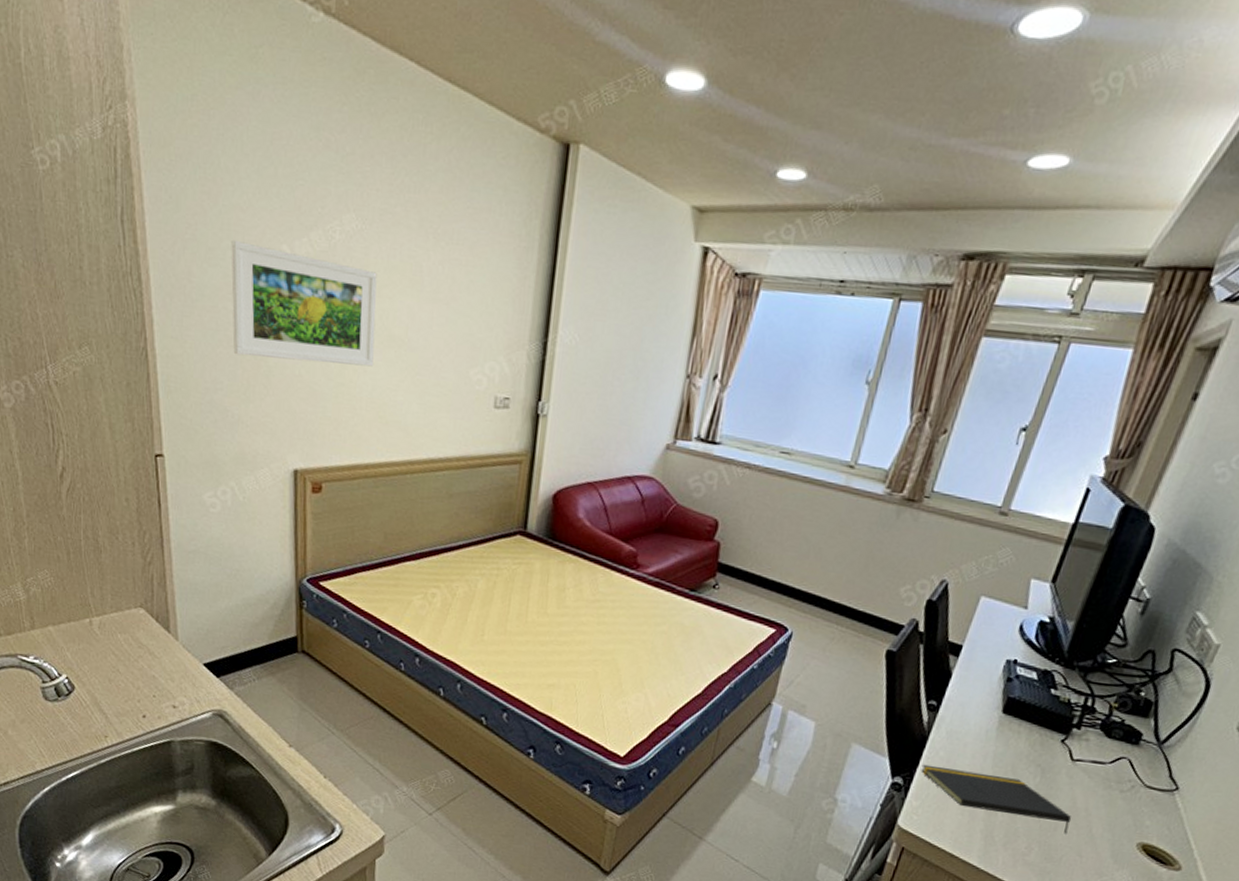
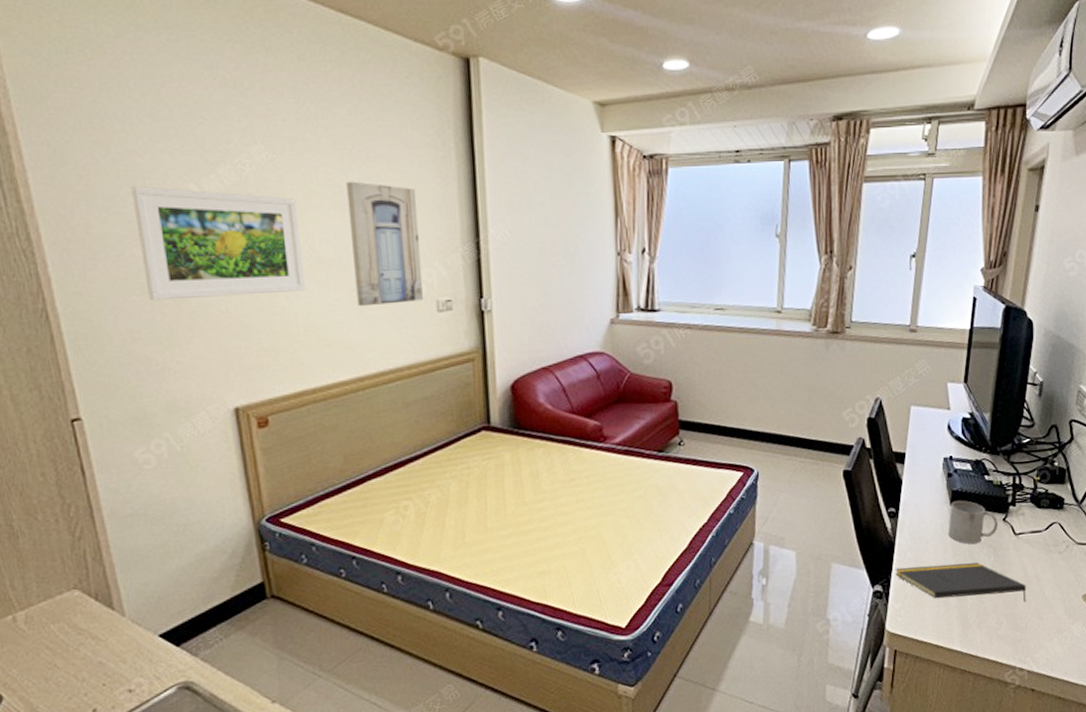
wall art: none [419,261,493,395] -> present [346,181,424,307]
mug: none [992,708,1055,760] -> present [948,500,998,545]

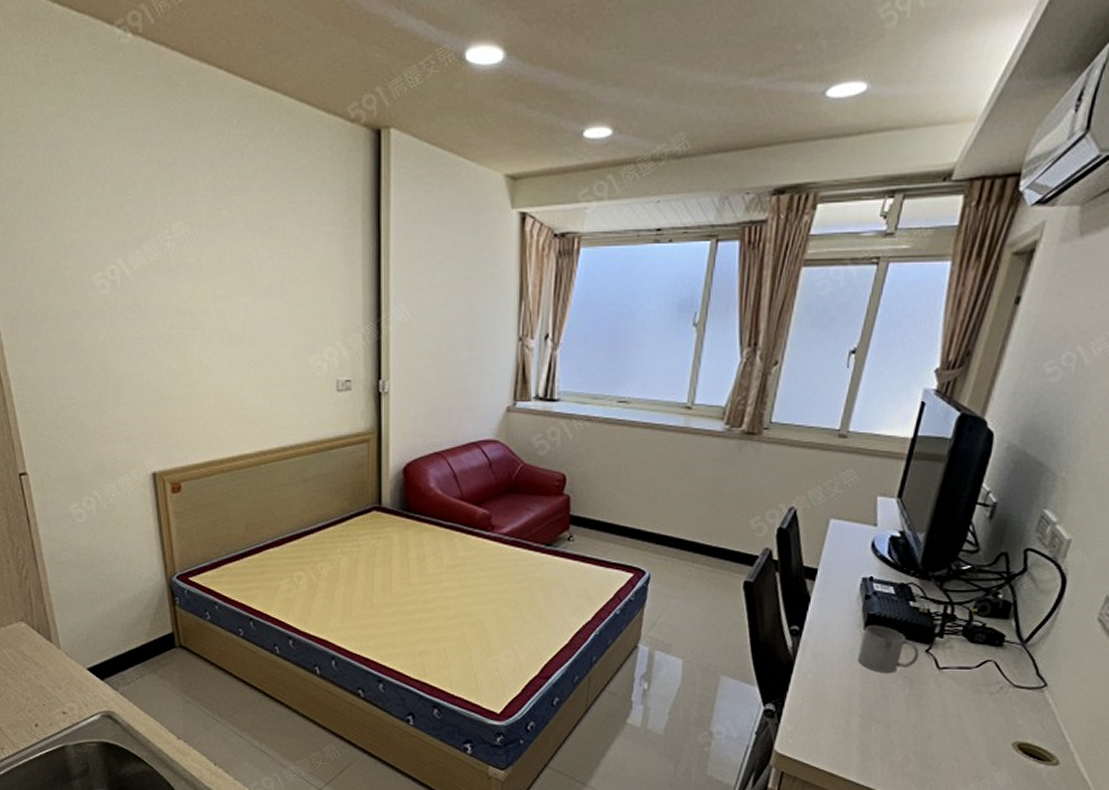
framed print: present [131,185,305,301] -> none [68,260,216,370]
wall art: present [346,181,424,307] -> none [257,258,325,383]
notepad: present [895,562,1027,602] -> none [791,688,945,742]

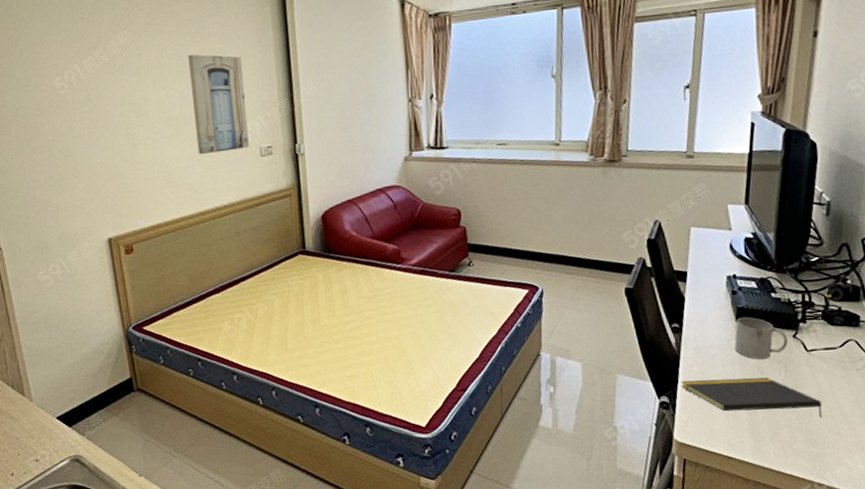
wall art: none [257,258,325,383] -> present [188,54,250,155]
notepad: none [791,688,945,742] -> present [681,377,823,418]

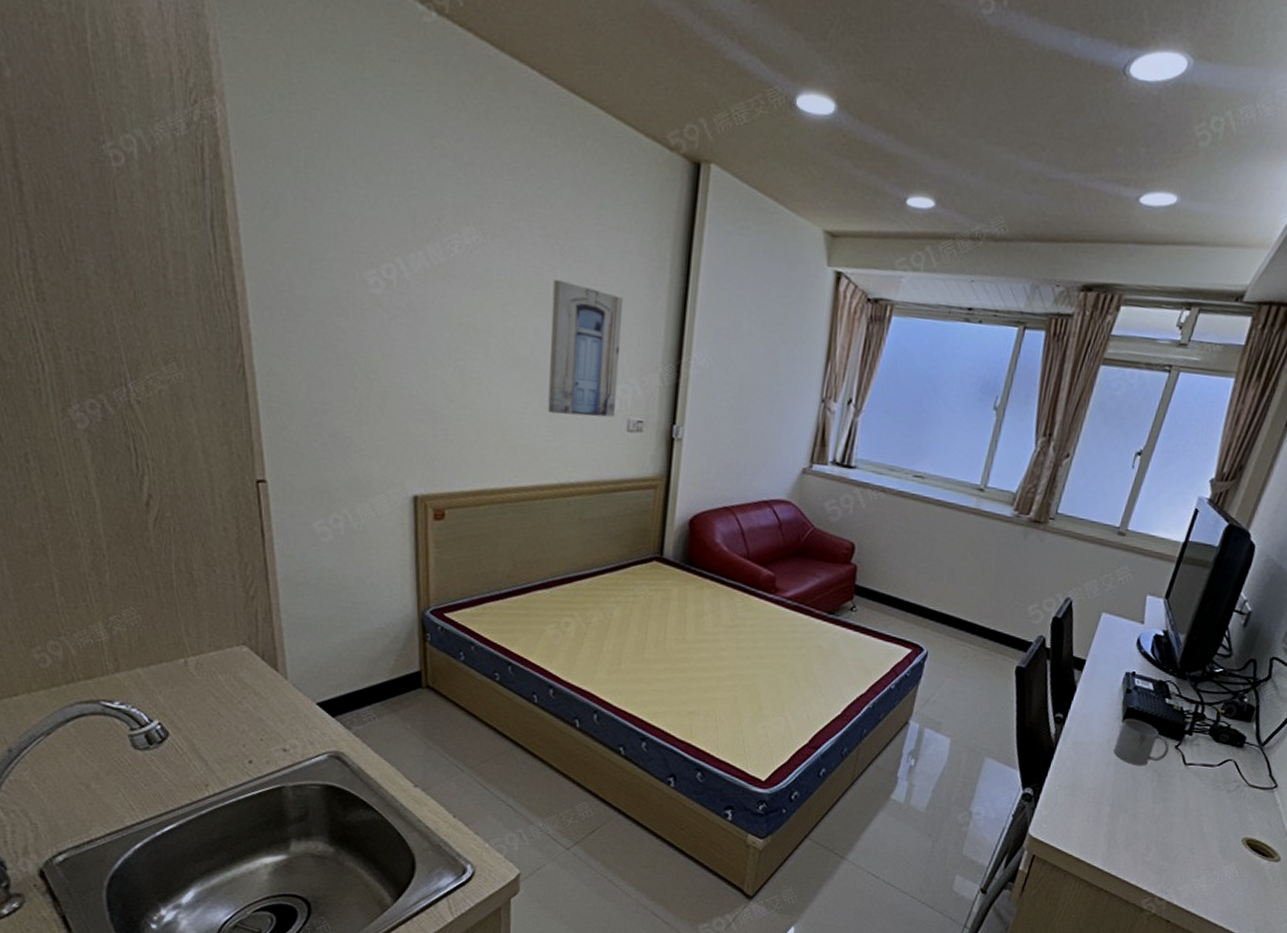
notepad: present [681,377,823,418] -> none [1049,774,1186,834]

